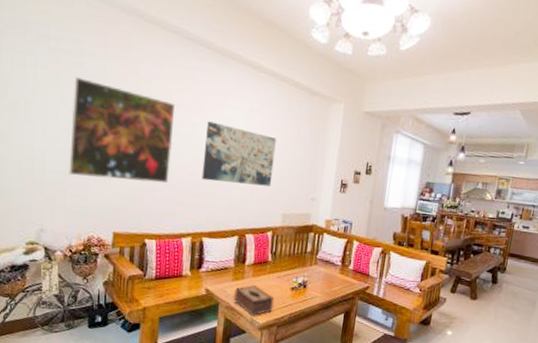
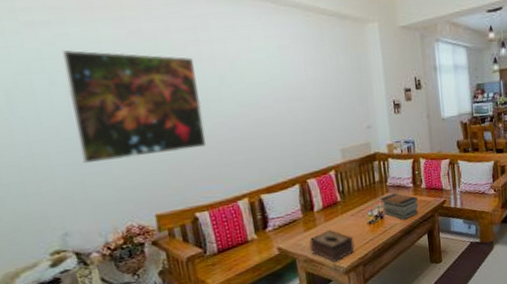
wall art: present [201,121,276,187] -> none [235,68,322,134]
book stack: none [307,266,343,294] -> present [380,193,419,220]

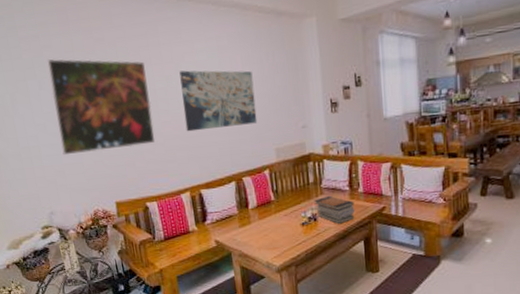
wall art: none [235,68,322,134] -> present [179,70,258,132]
tissue box: present [308,230,355,263] -> none [243,228,287,261]

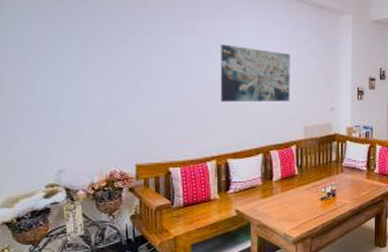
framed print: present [47,59,156,156] -> none [82,14,188,112]
book stack: present [314,195,355,224] -> none [334,174,370,200]

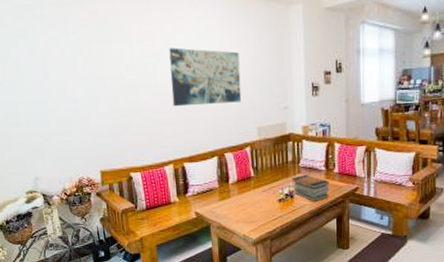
book stack: none [334,174,370,200] -> present [291,174,329,201]

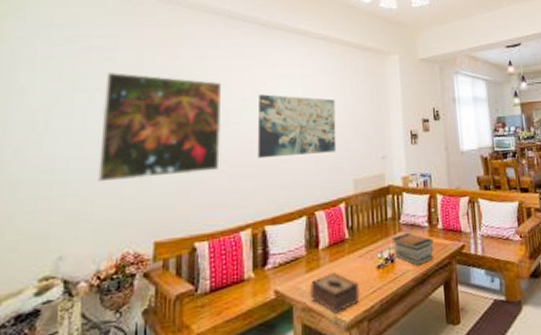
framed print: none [40,29,143,123] -> present [98,73,222,182]
tissue box: none [222,202,264,234] -> present [309,273,360,315]

